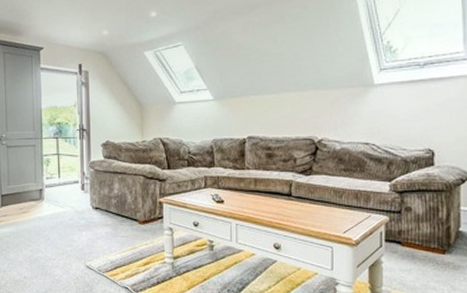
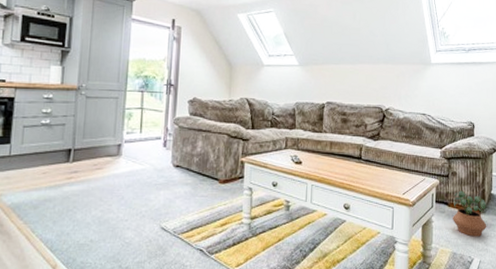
potted plant: none [408,228,454,280] -> present [453,190,487,237]

